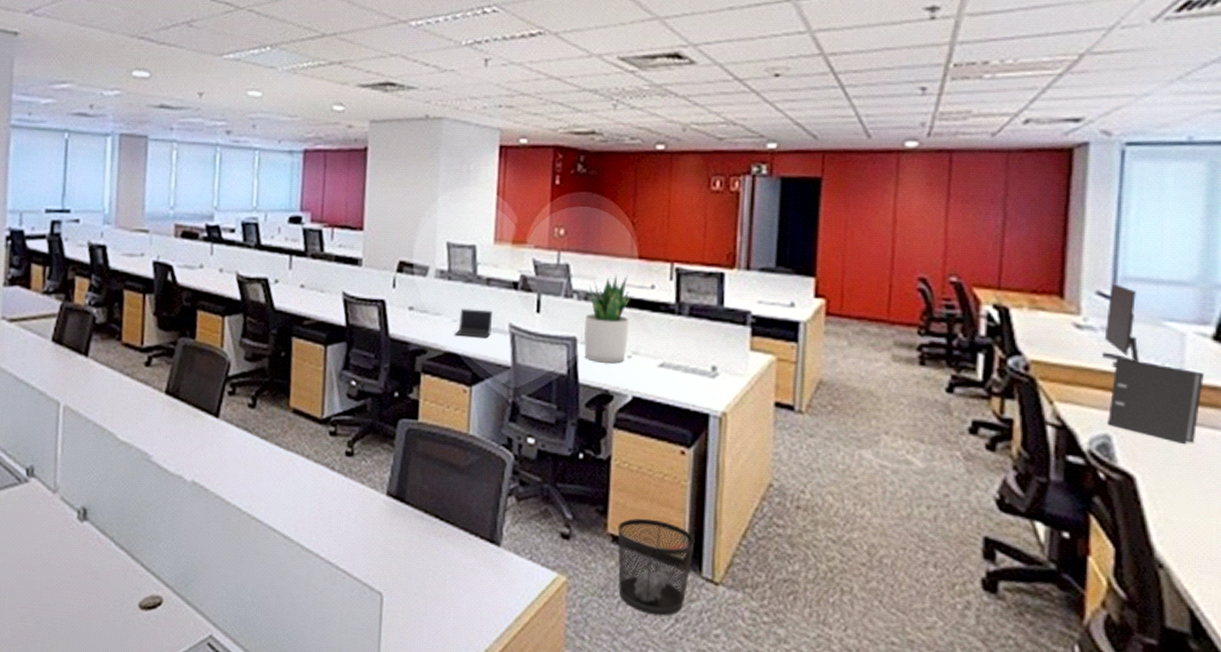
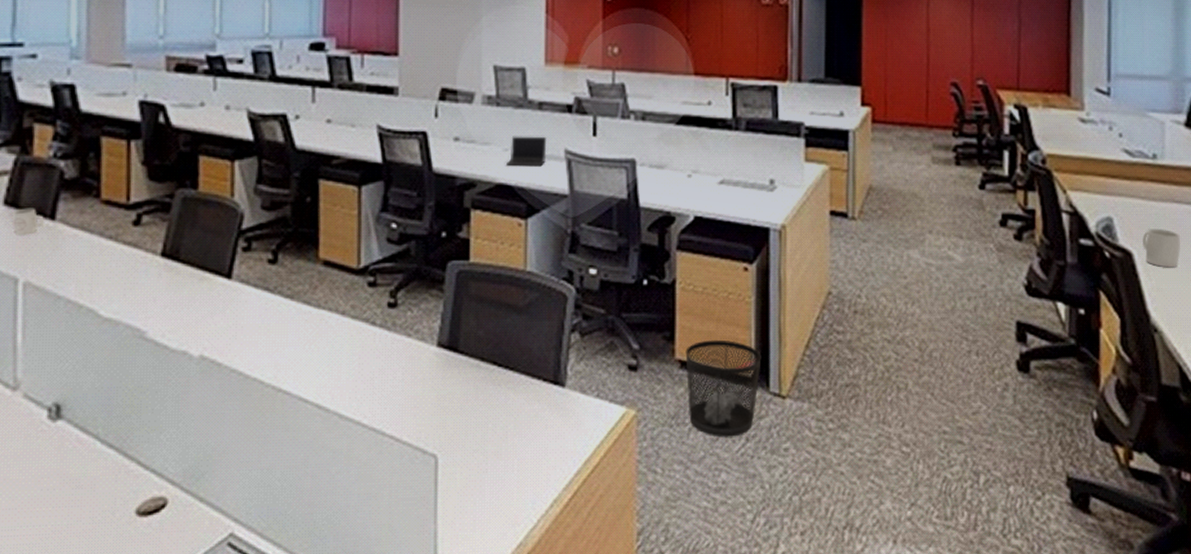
mug: none [57,345,81,368] -> present [12,208,45,235]
planter: present [584,275,631,364] -> none [643,92,689,185]
computer monitor: present [1102,283,1141,367] -> none [1102,80,1132,156]
binder: present [1108,358,1204,445] -> none [1109,147,1180,221]
mug: none [1149,452,1199,499] -> present [1142,228,1180,268]

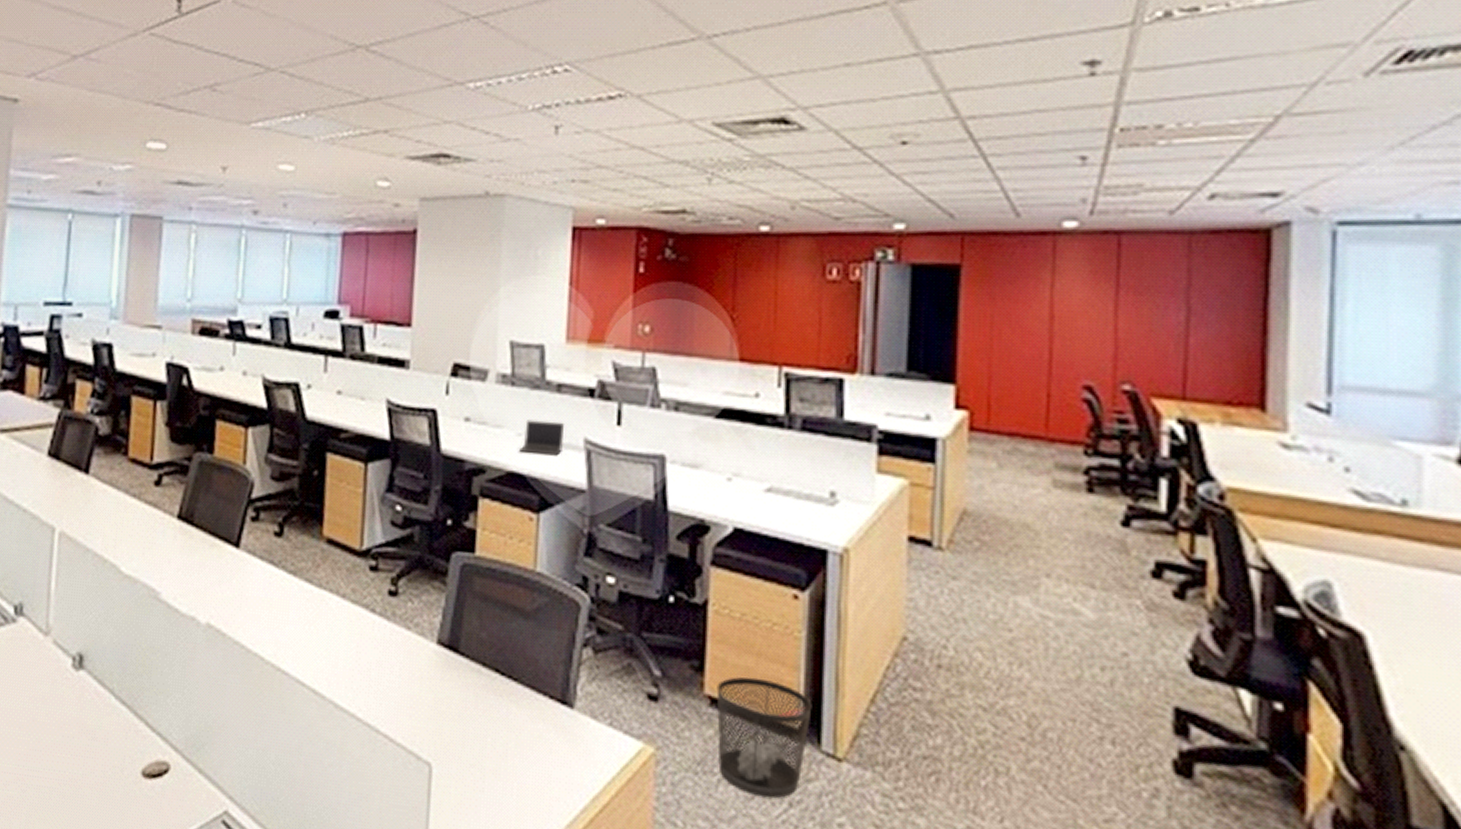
mug: present [12,208,45,235] -> none [53,460,80,487]
mug: present [1142,228,1180,268] -> none [1382,603,1447,663]

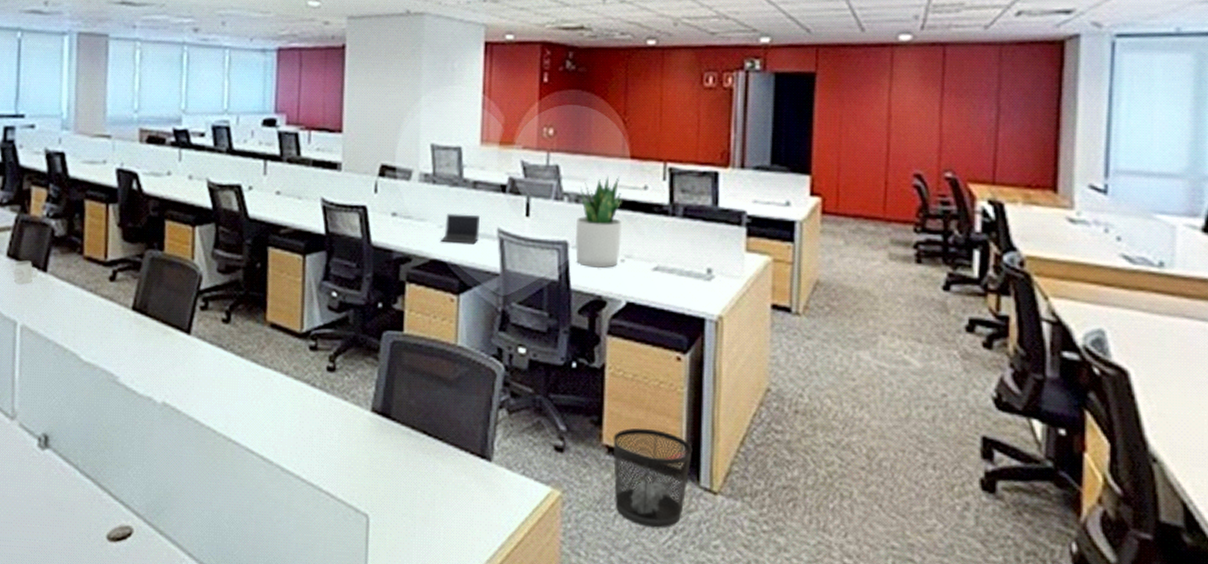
mug: none [53,460,80,487] -> present [13,260,39,284]
planter: none [674,380,731,488] -> present [575,175,624,269]

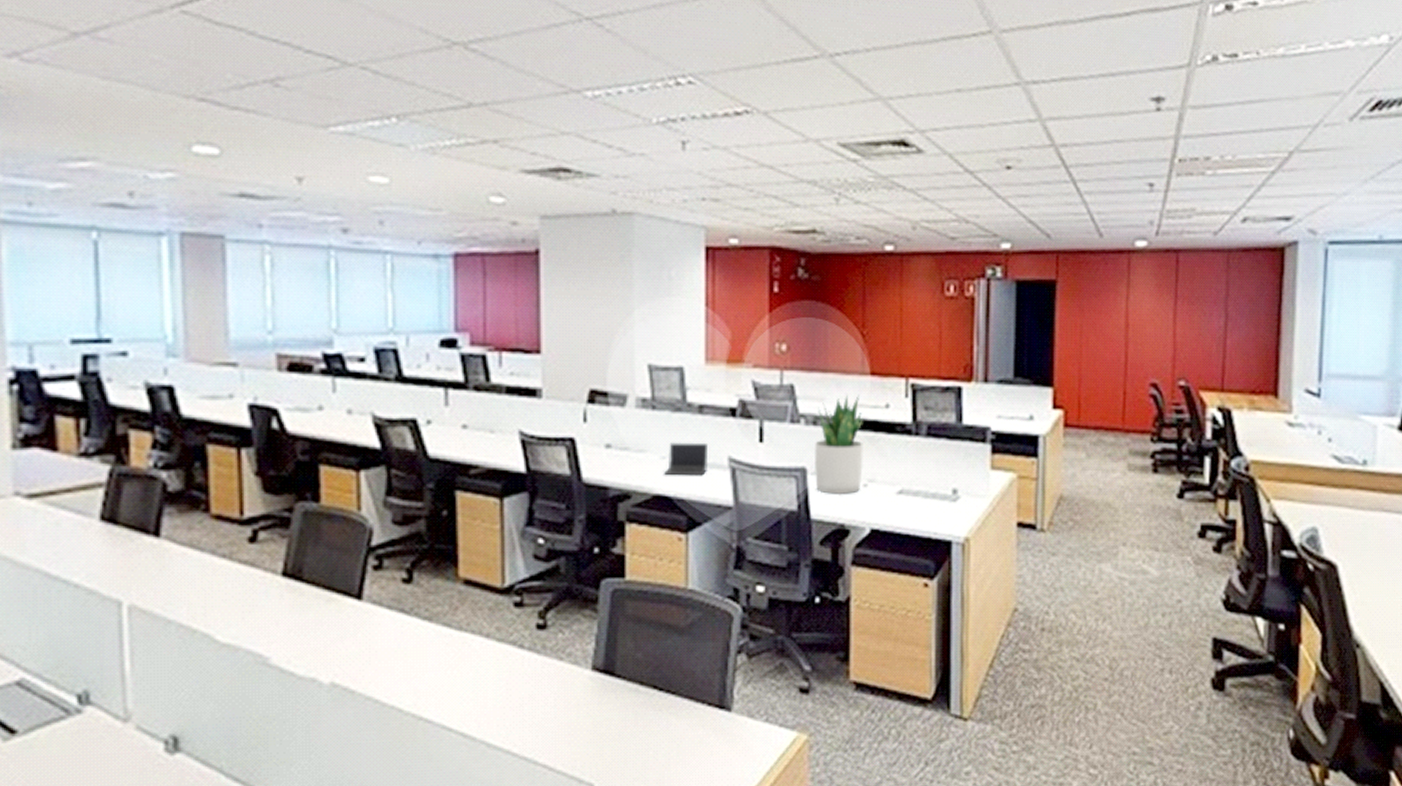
mug: present [13,260,39,284] -> none [110,524,149,554]
waste bin: present [613,428,693,527] -> none [861,660,942,761]

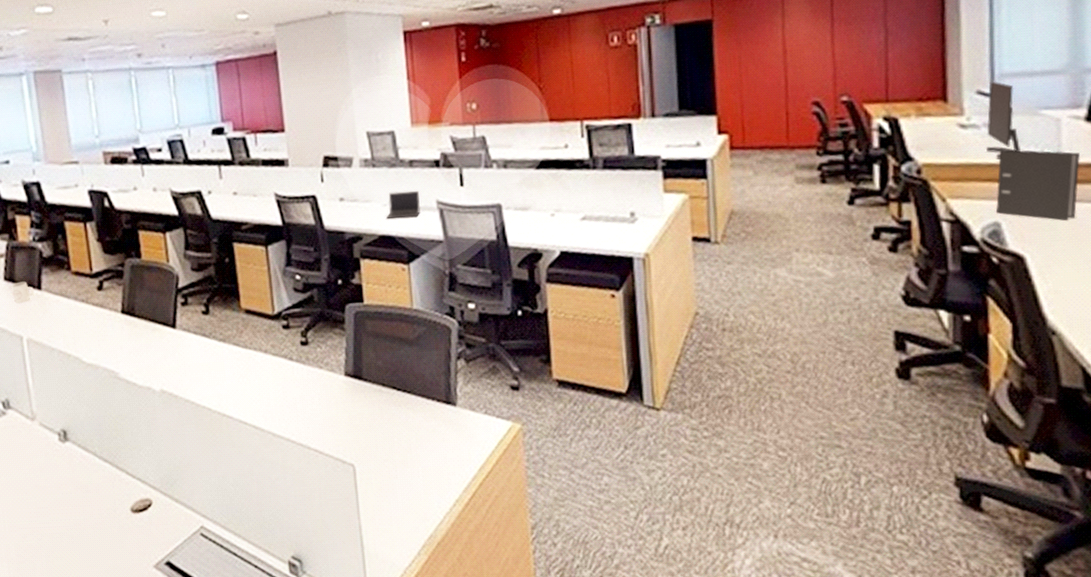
mug: none [110,524,149,554] -> present [11,281,35,303]
planter: present [815,394,865,495] -> none [507,139,550,225]
computer monitor: none [1310,380,1341,462] -> present [986,81,1022,160]
binder: none [1315,453,1391,531] -> present [996,149,1080,221]

